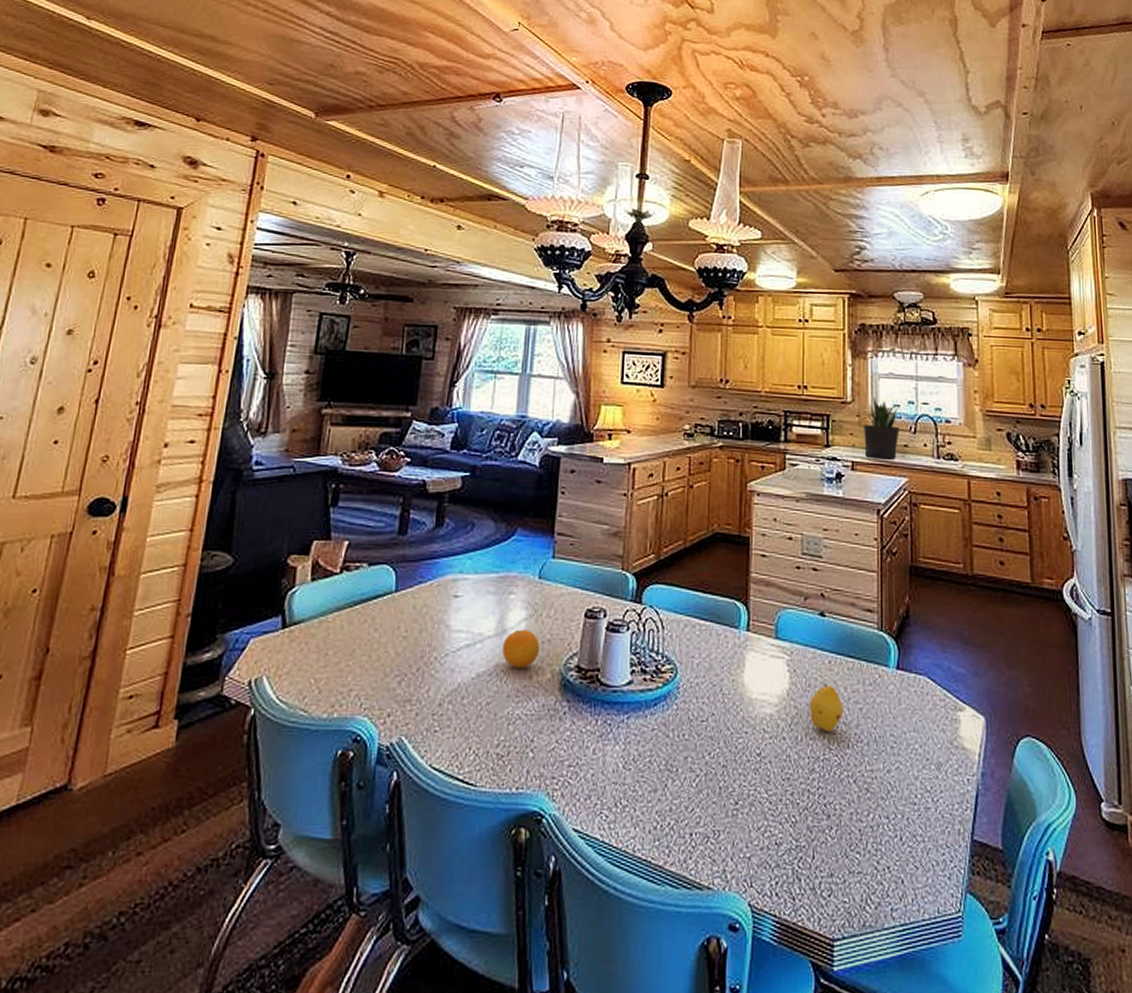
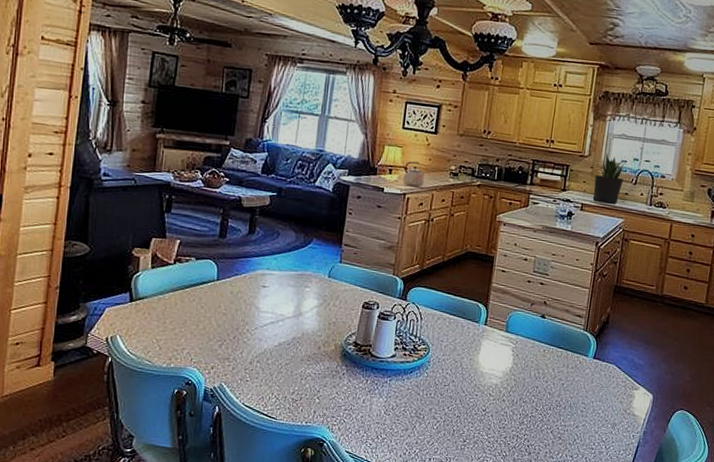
fruit: present [501,629,540,668] -> none [298,313,327,341]
kettle: none [626,423,653,454] -> present [403,161,425,187]
fruit: present [810,684,844,731] -> none [524,365,551,398]

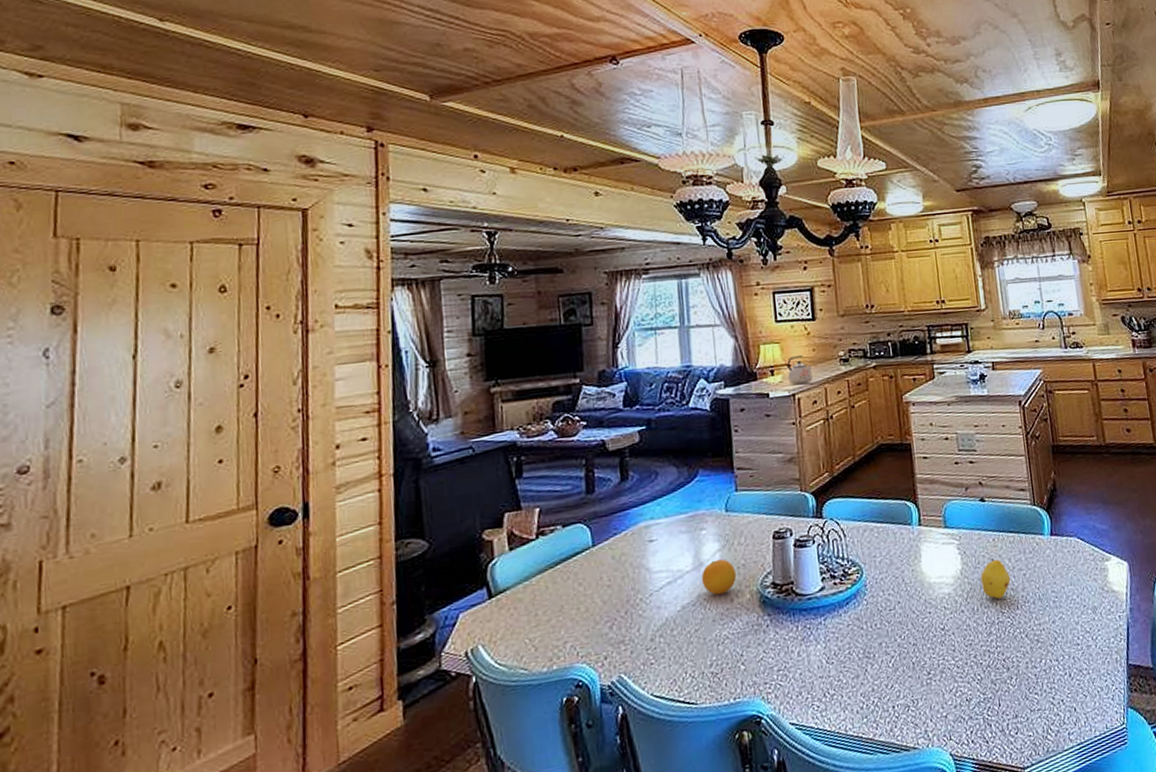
fruit: none [298,313,327,341] -> present [701,559,736,595]
fruit: none [524,365,551,398] -> present [980,558,1011,599]
planter: present [592,152,626,205] -> none [997,301,1030,358]

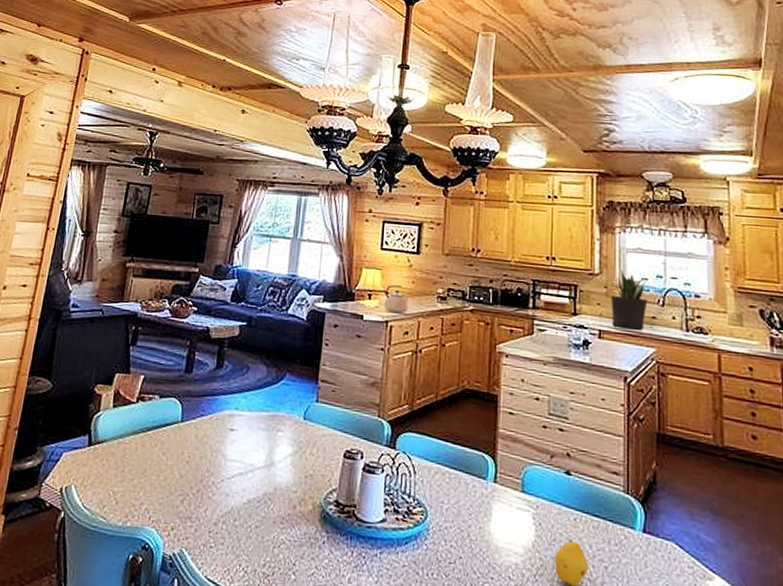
fruit: present [701,559,736,595] -> none [269,463,303,499]
planter: none [997,301,1030,358] -> present [611,269,648,332]

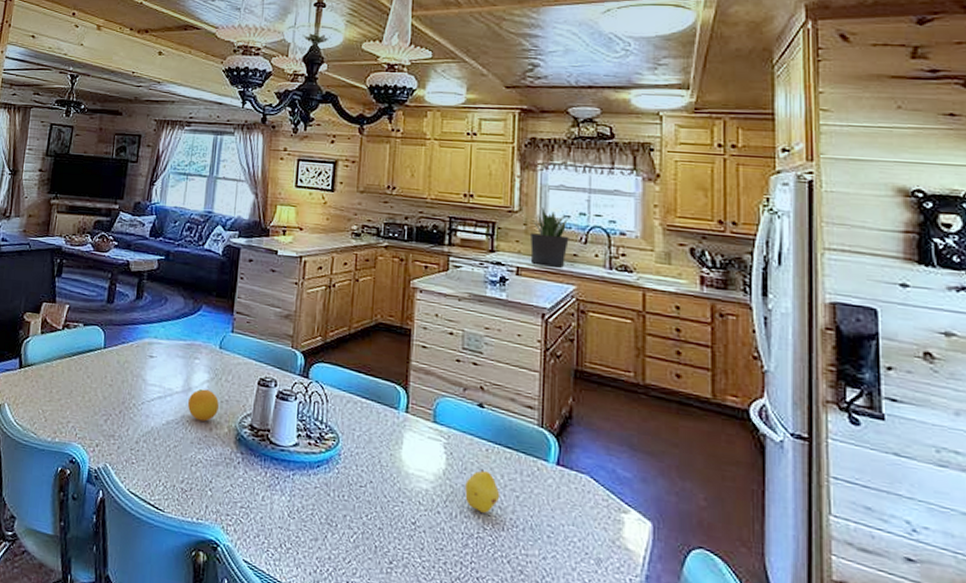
fruit: none [269,463,303,499] -> present [187,388,219,422]
kettle: present [384,285,409,314] -> none [298,221,323,250]

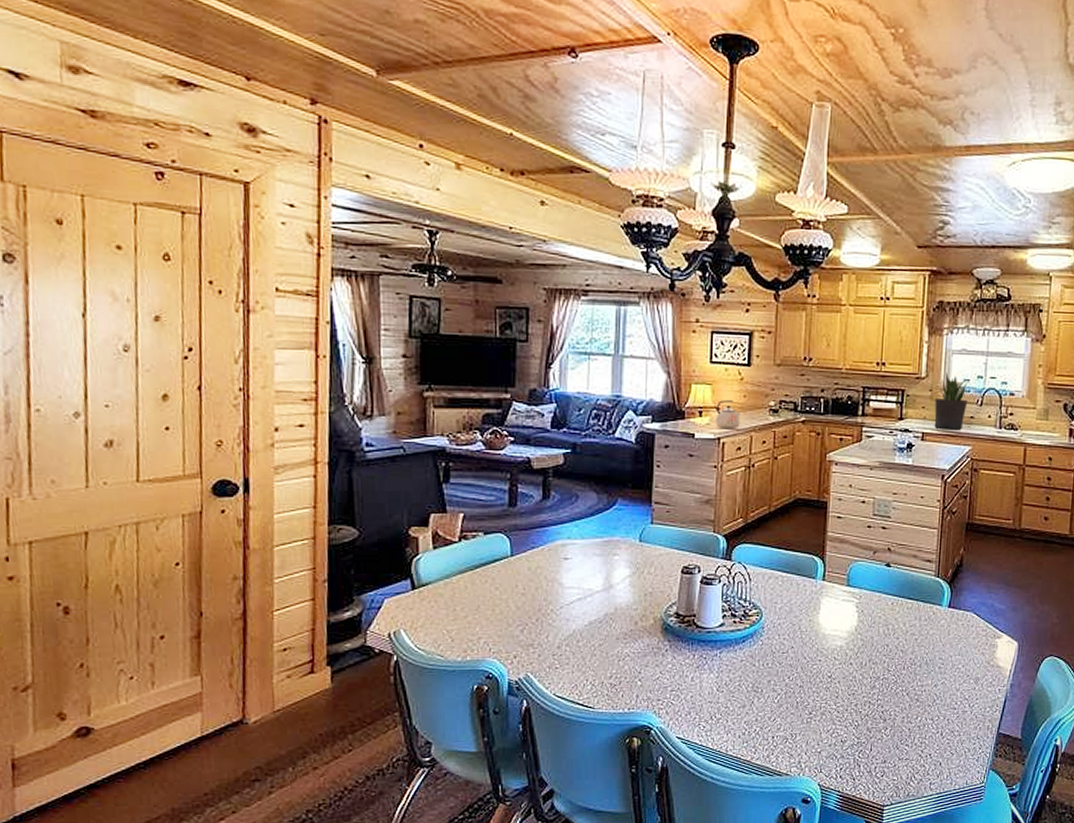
fruit: present [187,388,219,422] -> none [609,584,642,616]
kettle: none [298,221,323,250] -> present [715,400,740,430]
fruit: present [465,469,500,513] -> none [873,621,903,657]

